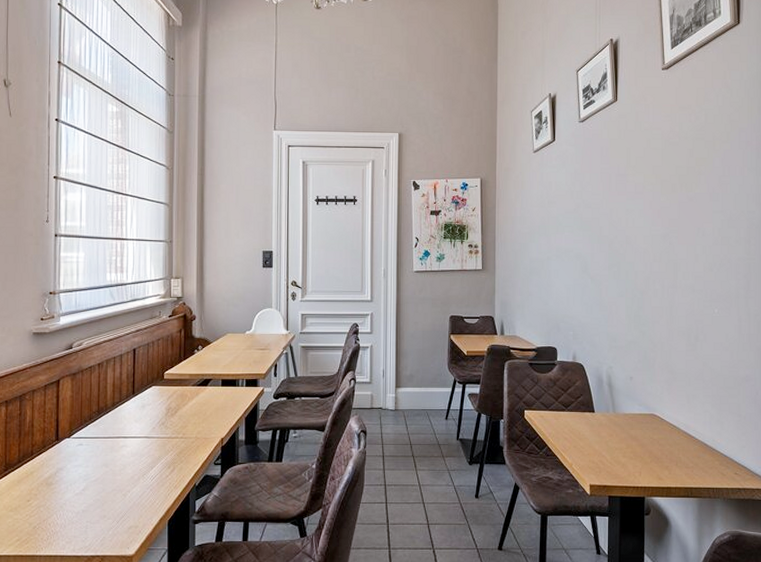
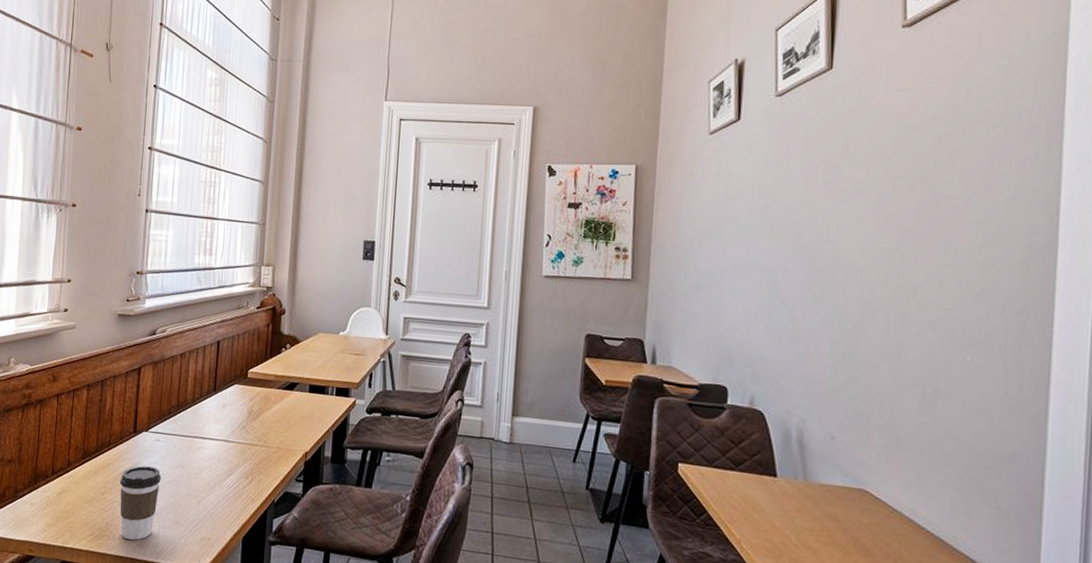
coffee cup: none [44,469,86,539] -> present [119,465,162,541]

